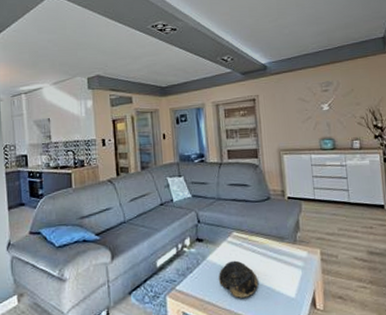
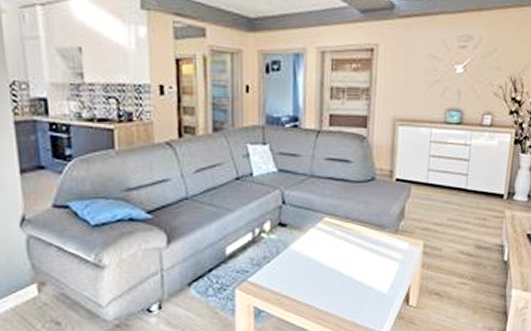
decorative bowl: present [219,260,259,298] -> none [302,250,348,292]

